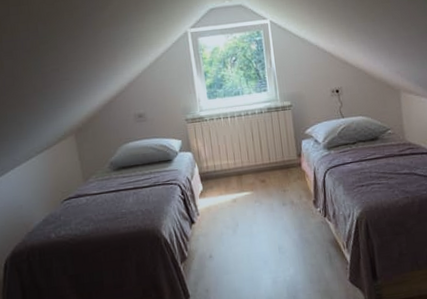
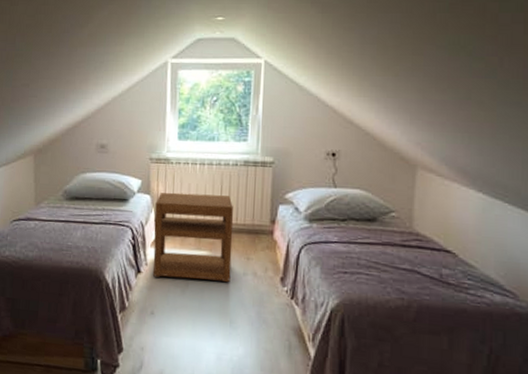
nightstand: none [197,140,273,224] -> present [153,192,234,283]

